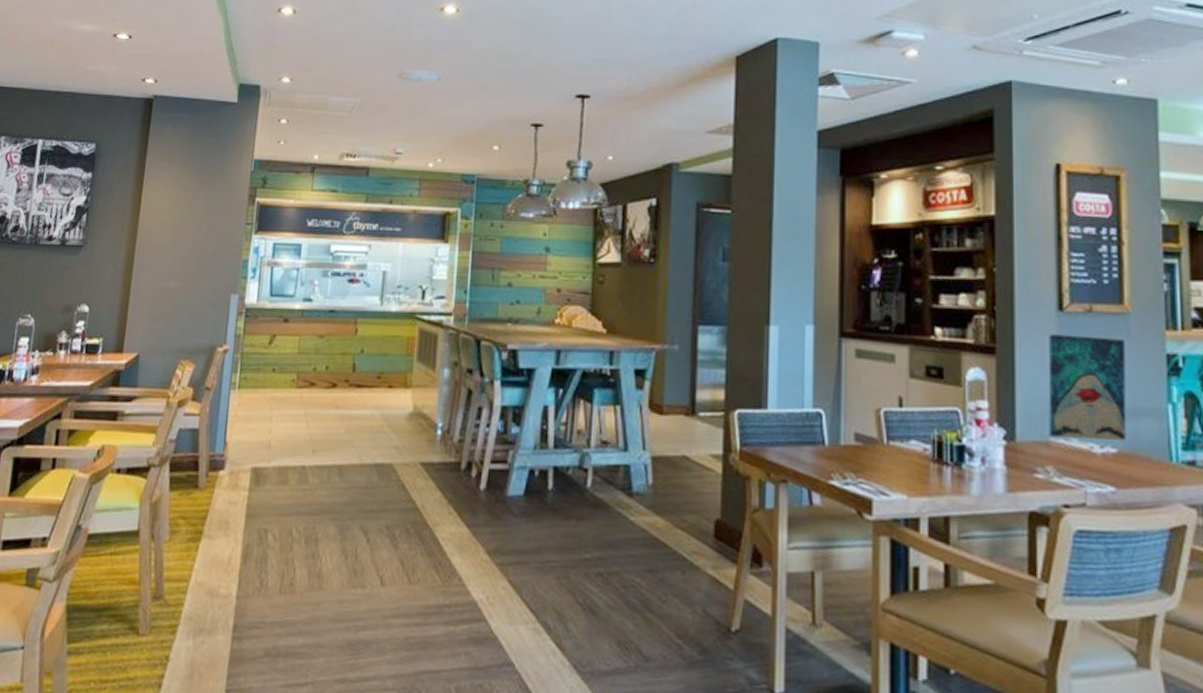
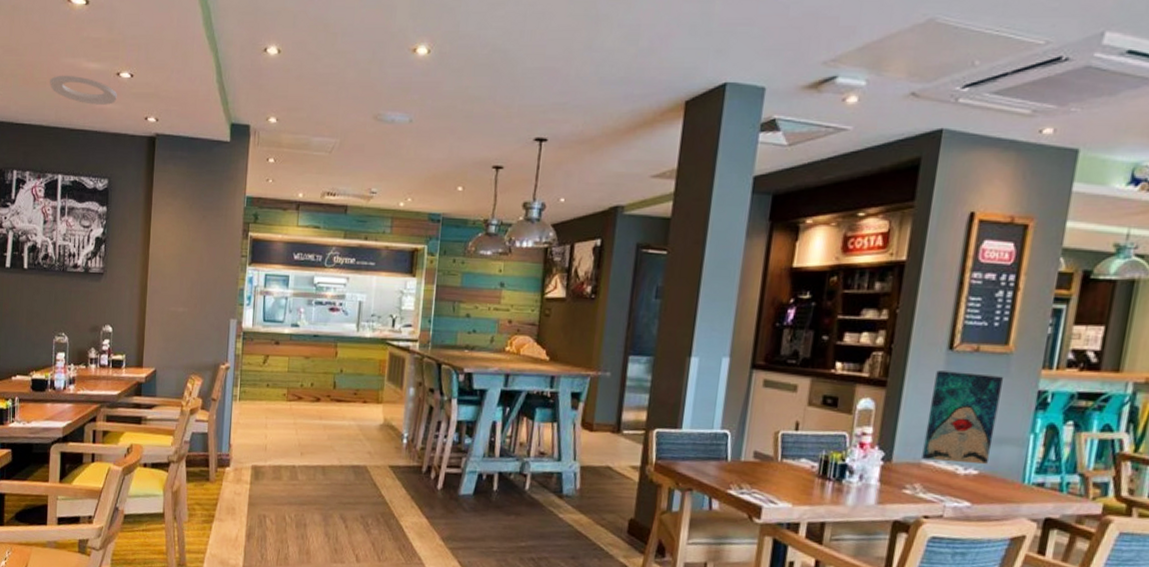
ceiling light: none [37,37,113,67] -> present [50,75,117,105]

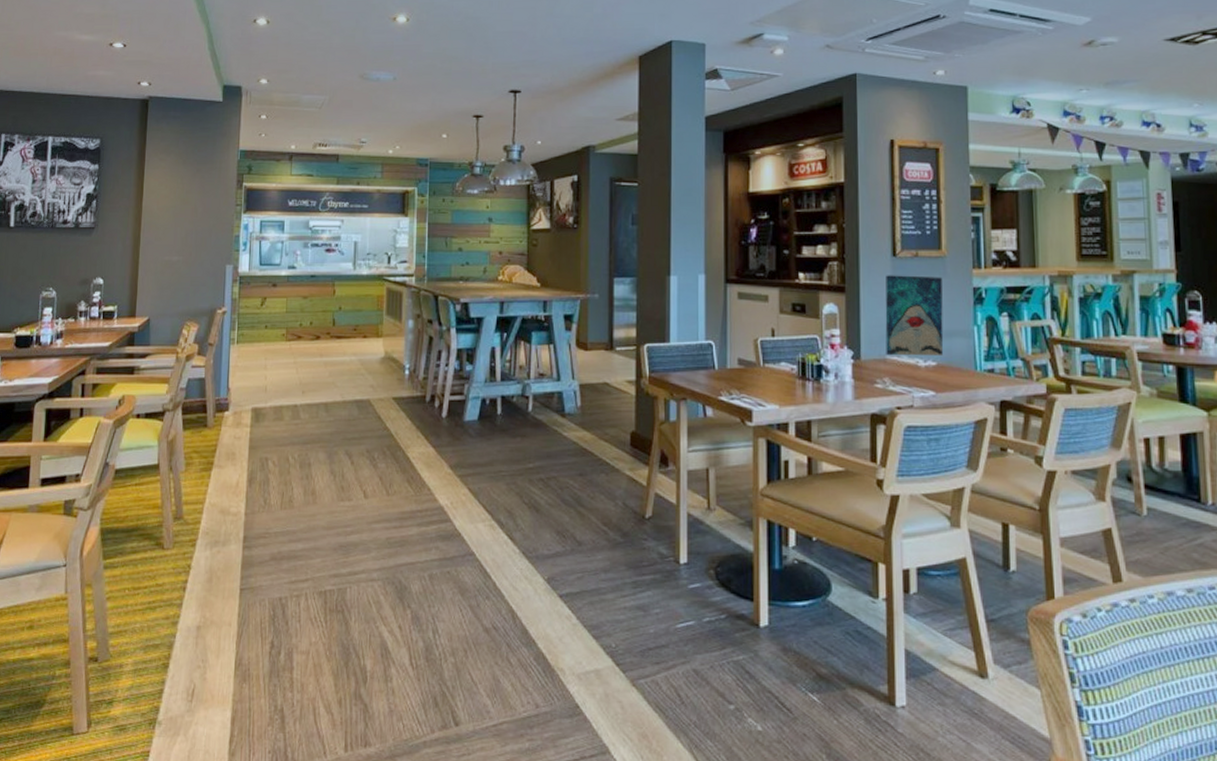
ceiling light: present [50,75,117,105] -> none [41,46,110,72]

